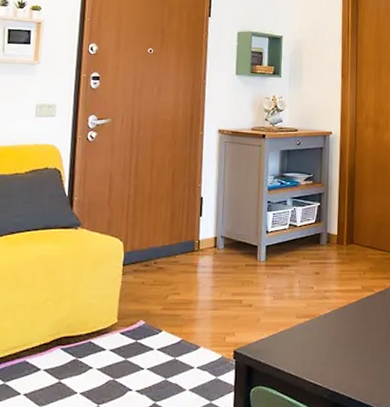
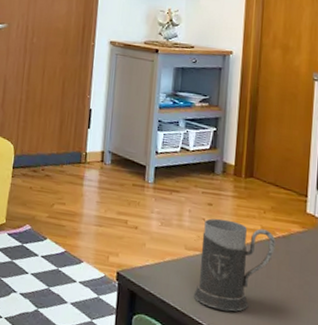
mug: none [305,285,374,367] -> present [193,218,276,312]

